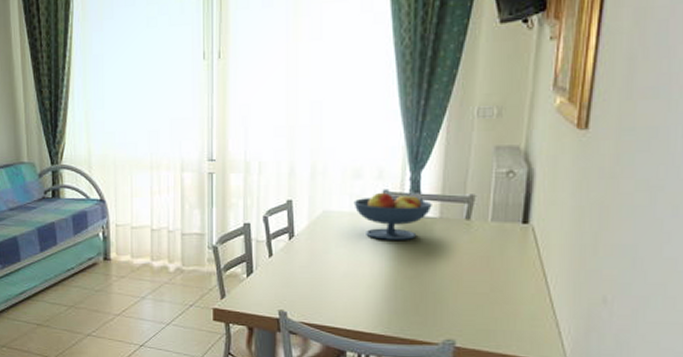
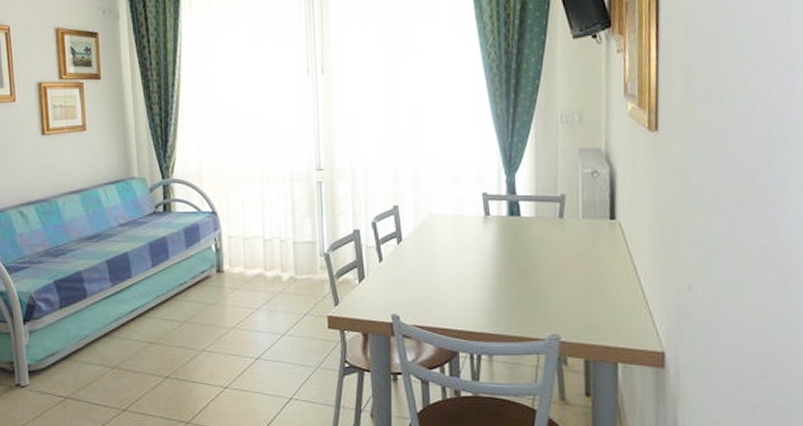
fruit bowl: present [353,192,432,240] -> none [455,194,528,240]

